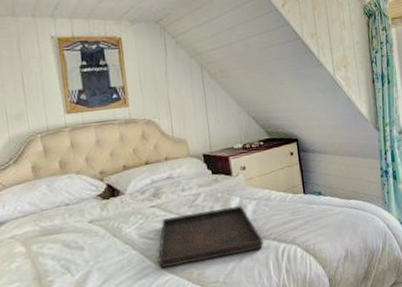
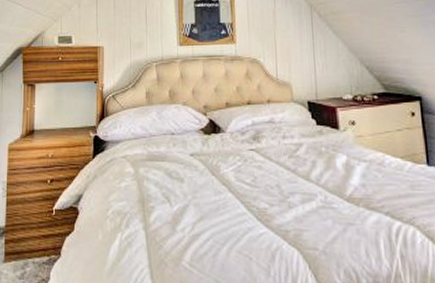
serving tray: present [157,206,264,268] -> none [253,165,374,223]

